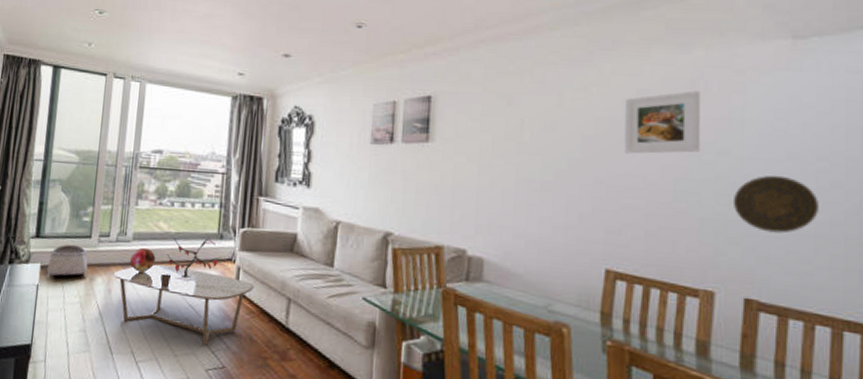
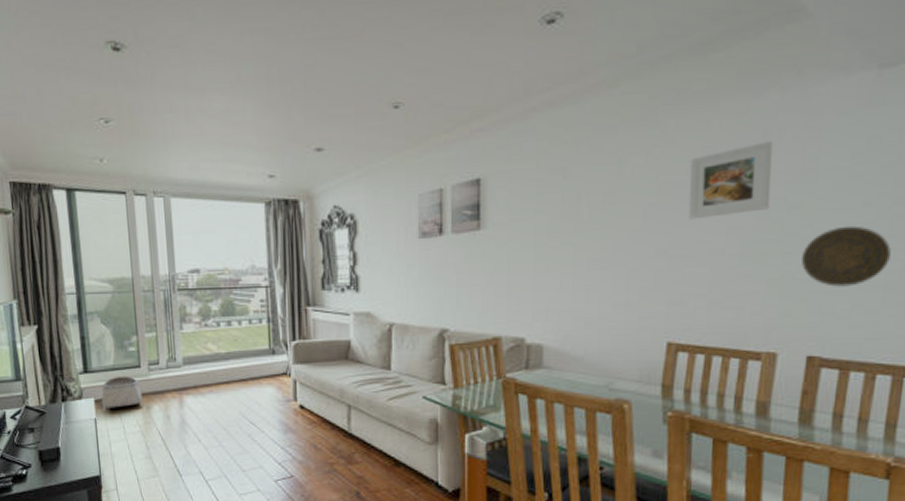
coffee table: present [113,264,254,346] -> none [169,386,313,459]
decorative orb: present [130,247,156,273] -> none [184,371,210,396]
potted plant: present [159,234,222,287] -> none [216,350,276,407]

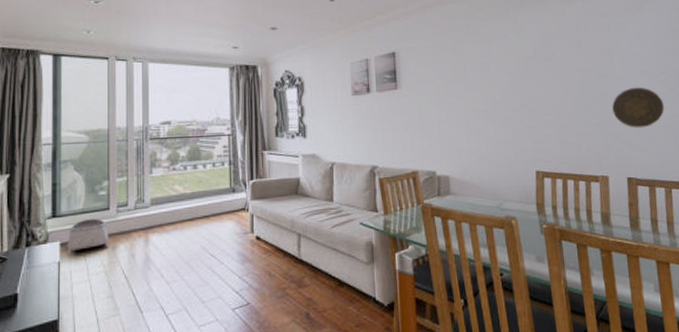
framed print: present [688,140,773,220] -> none [534,31,587,83]

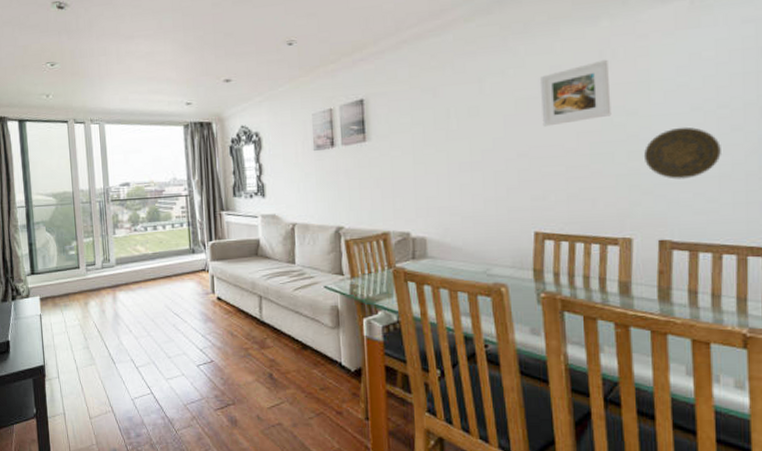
basket: present [67,218,109,255] -> none [45,276,82,309]
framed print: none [534,31,587,83] -> present [539,59,612,127]

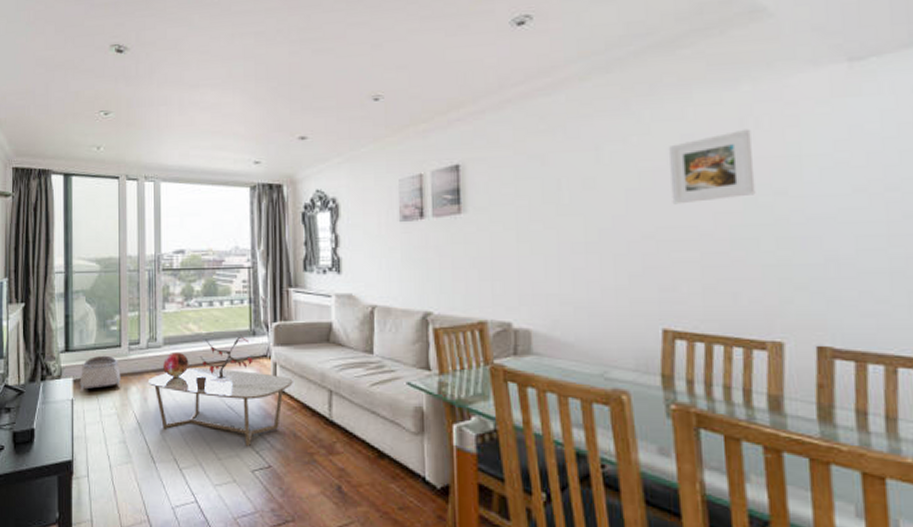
basket: none [45,276,82,309] -> present [79,355,121,393]
coffee table: none [104,282,228,346] -> present [147,367,293,447]
decorative orb: none [117,270,139,292] -> present [163,351,189,377]
potted plant: none [145,250,196,301] -> present [195,331,256,390]
decorative plate: present [643,126,721,180] -> none [795,211,892,273]

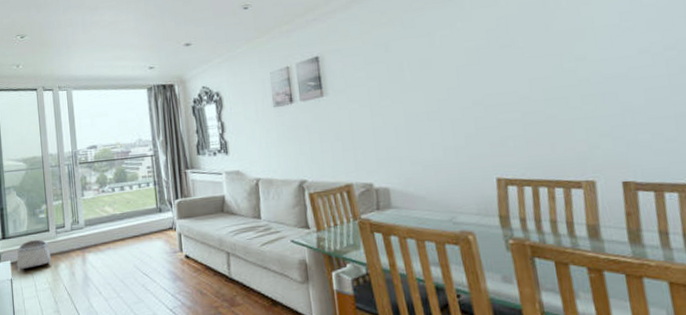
coffee table: present [147,367,293,447] -> none [74,242,196,306]
decorative orb: present [163,351,189,377] -> none [86,231,108,253]
potted plant: present [195,331,256,390] -> none [113,210,164,261]
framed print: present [668,128,756,205] -> none [487,9,561,75]

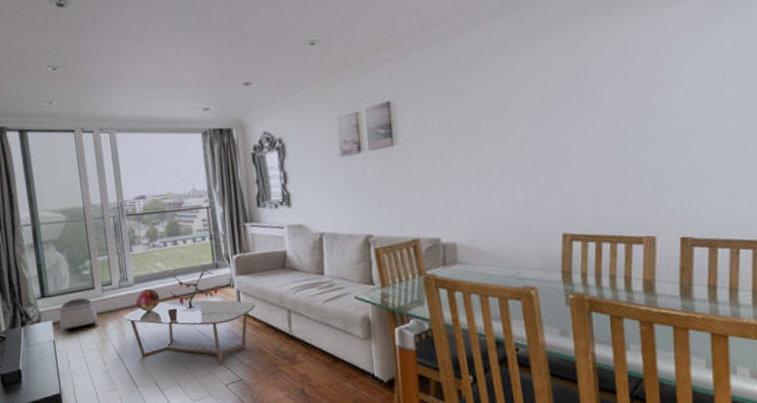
coffee table: none [74,242,196,306] -> present [123,300,256,365]
decorative orb: none [86,231,108,253] -> present [136,288,160,312]
potted plant: none [113,210,164,261] -> present [167,266,221,320]

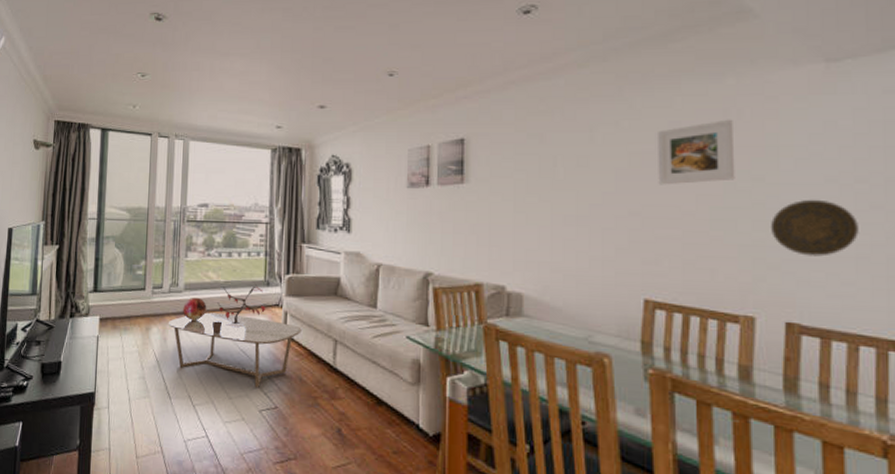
basket: present [58,297,99,333] -> none [105,296,144,330]
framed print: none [566,57,636,127] -> present [656,119,735,185]
decorative plate: none [666,124,739,177] -> present [770,199,859,257]

